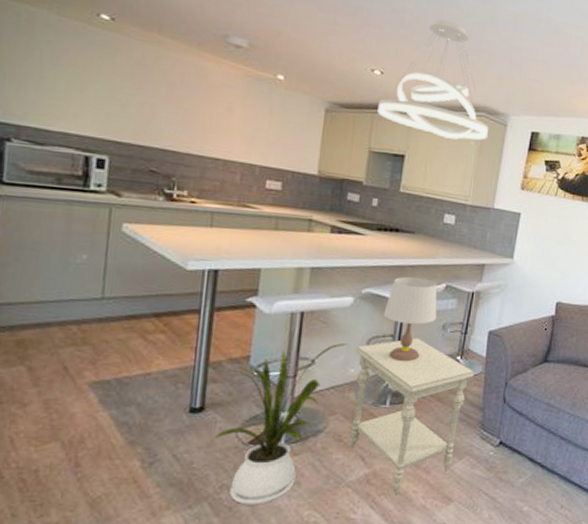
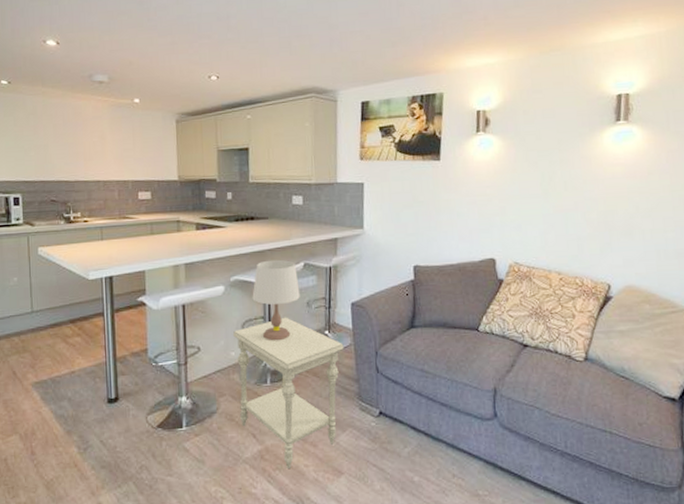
house plant: present [212,343,348,505] -> none [128,329,225,483]
pendant light: present [377,19,488,140] -> none [219,15,320,125]

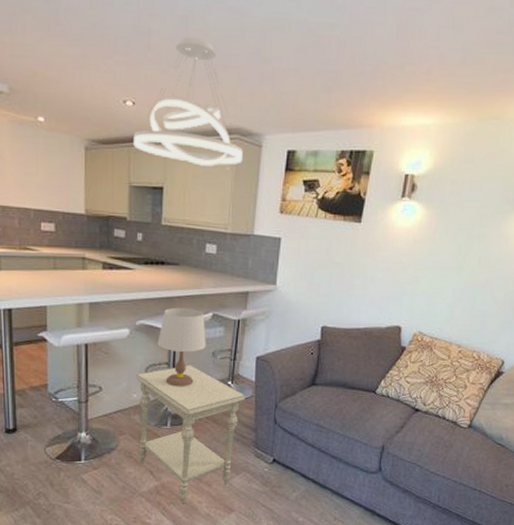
pendant light: none [219,15,320,125] -> present [133,36,243,166]

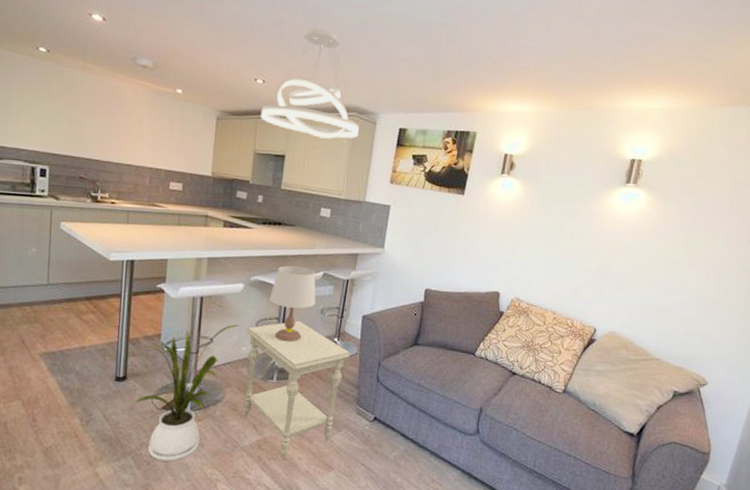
house plant: none [26,371,128,509] -> present [133,324,240,462]

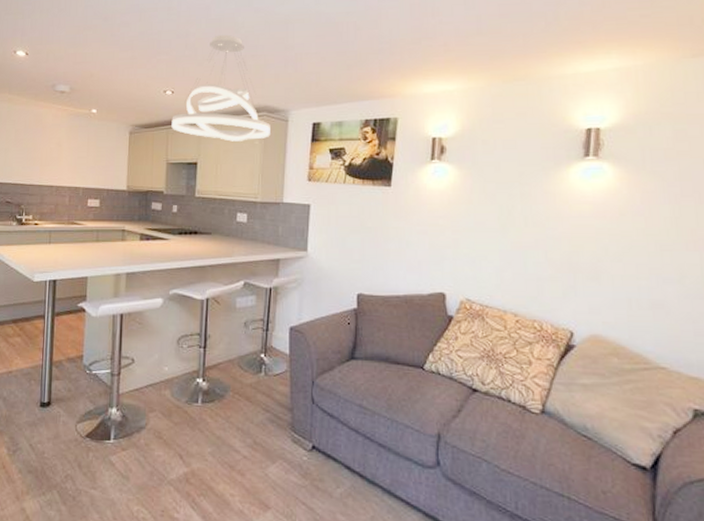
house plant: present [133,324,240,462] -> none [58,343,161,497]
side table: present [243,320,350,460] -> none [168,335,279,497]
table lamp: present [269,265,316,342] -> none [190,276,238,360]

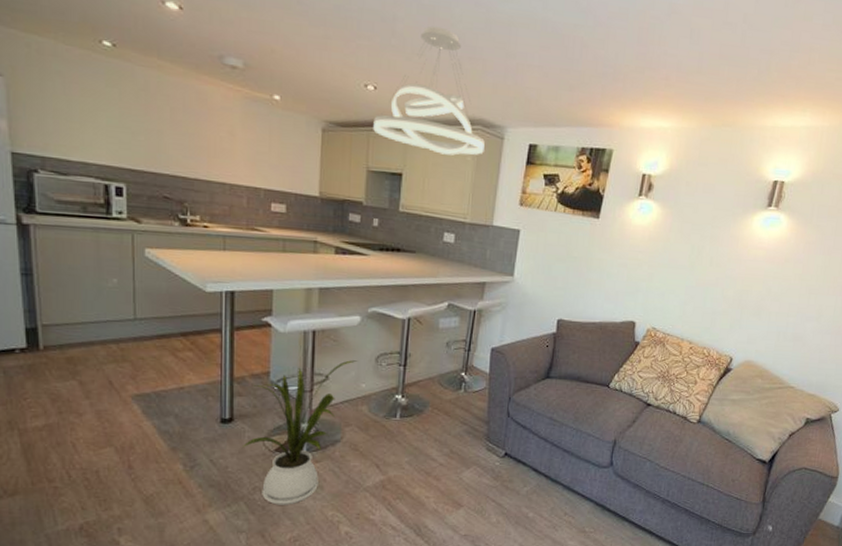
house plant: none [58,343,161,497] -> present [243,360,358,505]

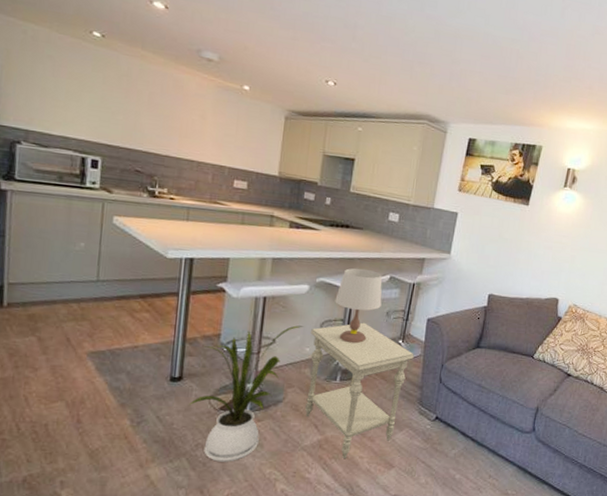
side table: none [365,354,479,500] -> present [305,322,414,459]
pendant light: present [373,26,485,156] -> none [331,33,430,146]
table lamp: none [390,295,441,378] -> present [335,268,383,344]

